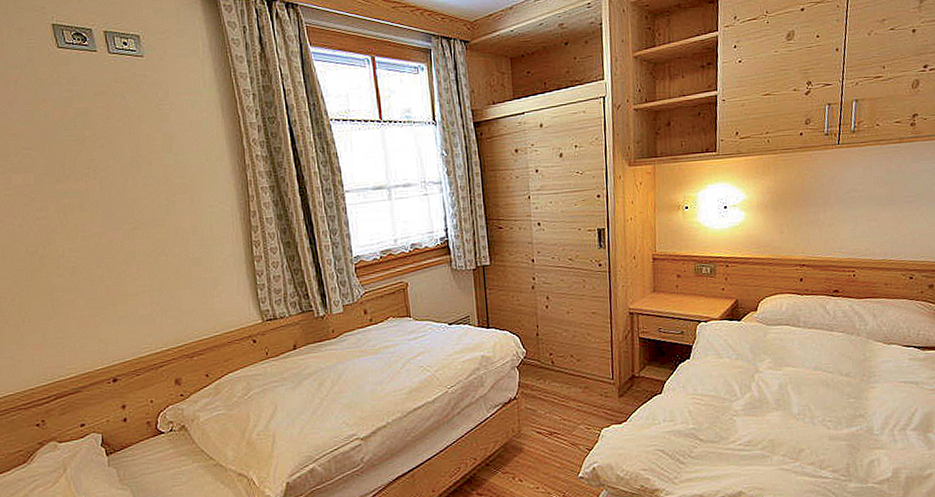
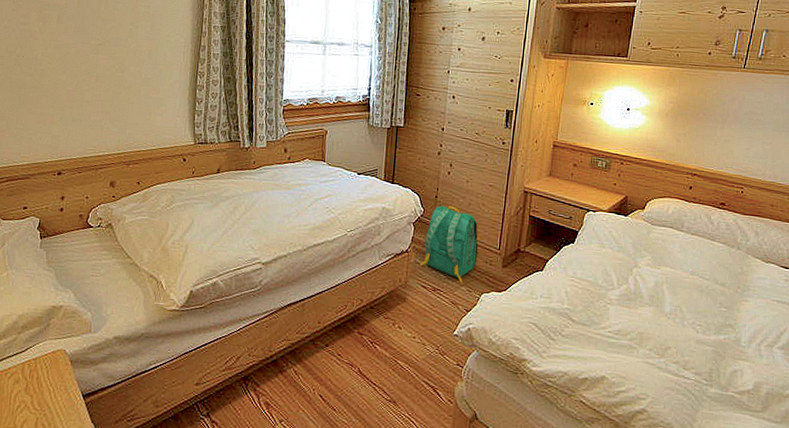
backpack: none [530,342,591,423] -> present [419,205,479,284]

